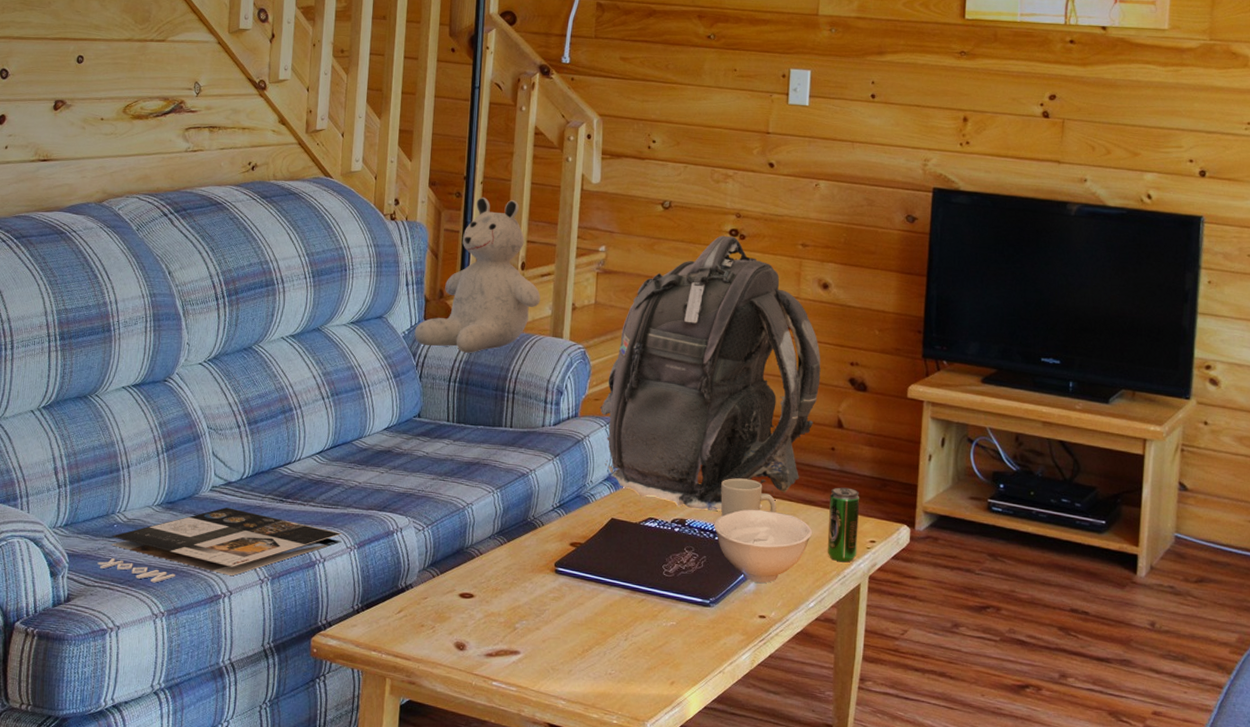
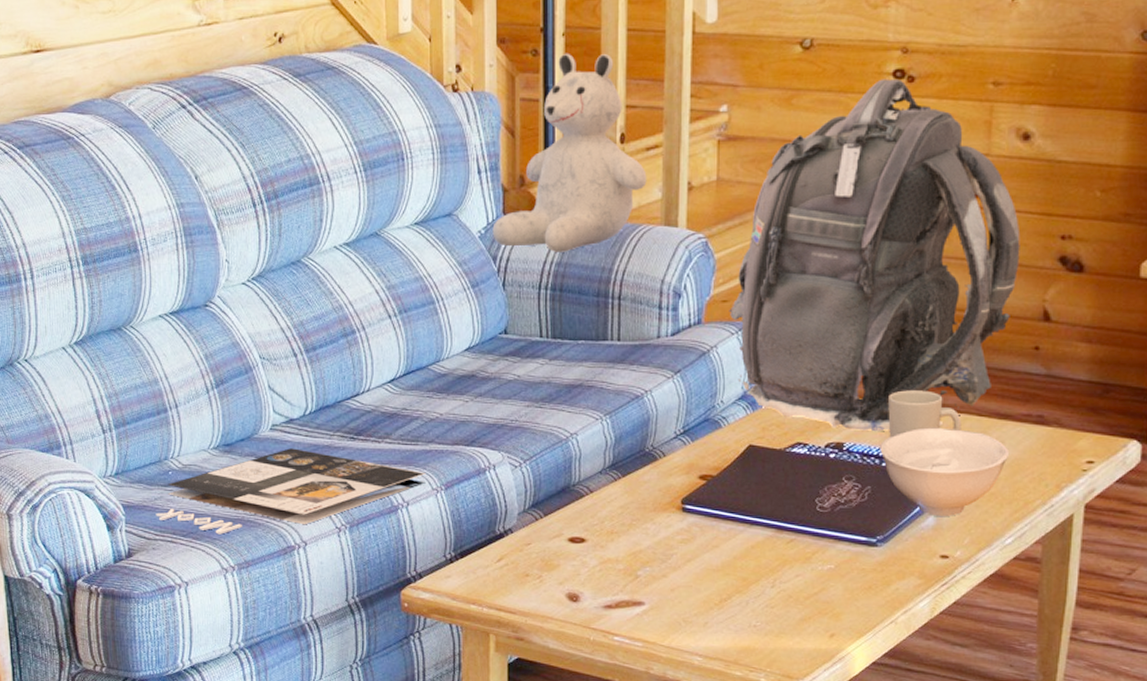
beverage can: present [827,487,860,562] -> none [1029,396,1074,488]

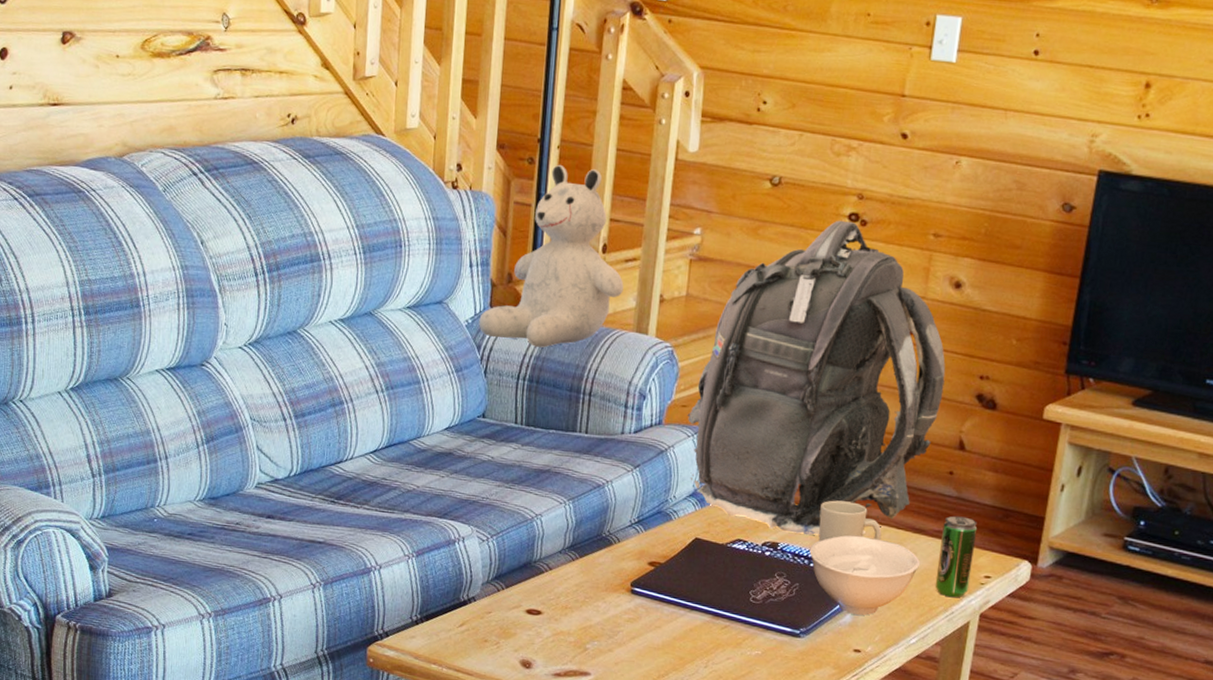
magazine: present [156,448,425,535] -> none [138,506,399,582]
beverage can: none [1029,396,1074,488] -> present [935,516,978,597]

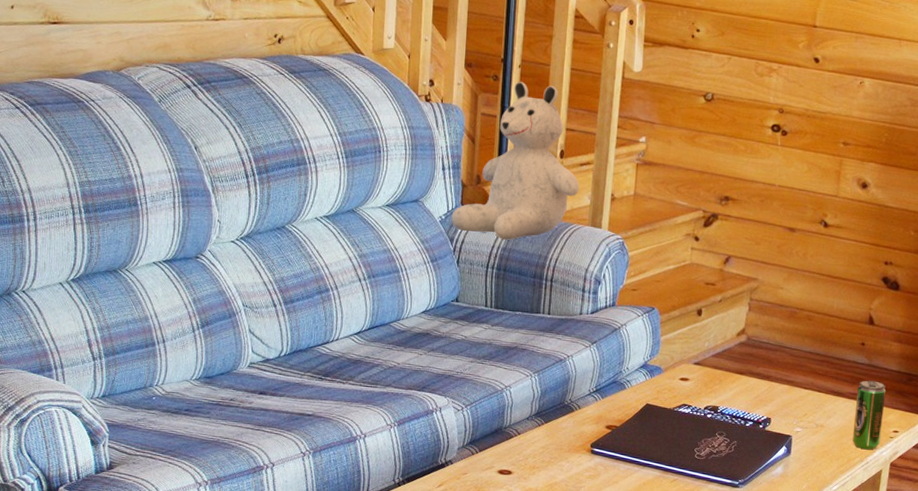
backpack: present [687,220,946,536] -> none [637,130,857,400]
bowl: present [809,535,921,616] -> none [745,398,840,467]
mug: present [818,500,882,542] -> none [752,369,806,405]

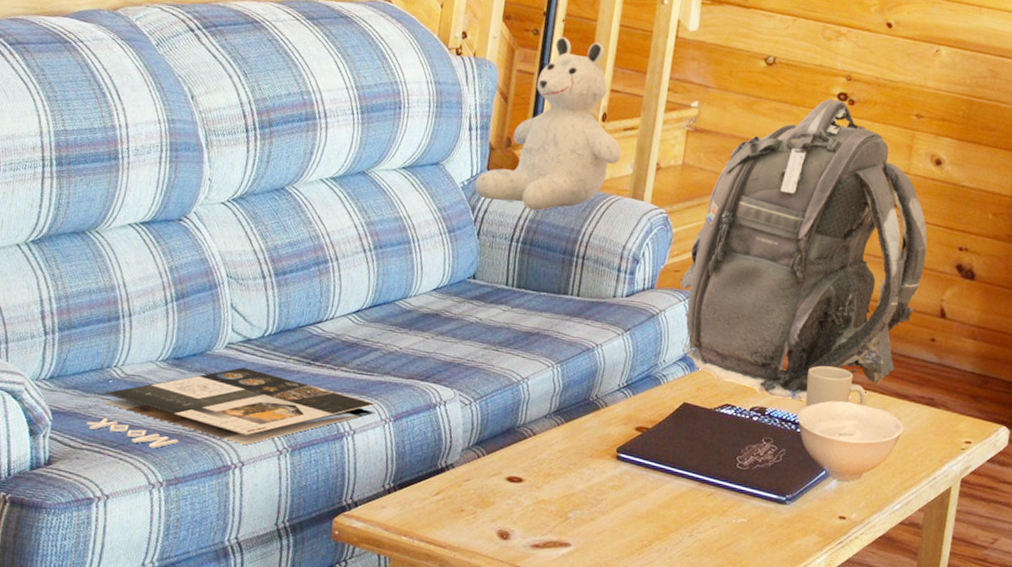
magazine: none [138,383,382,454] -> present [86,367,376,449]
backpack: none [637,130,857,400] -> present [679,98,928,401]
bowl: none [745,398,840,467] -> present [796,400,904,481]
mug: none [752,369,806,405] -> present [805,365,867,407]
beverage can: present [852,380,886,450] -> none [918,381,958,463]

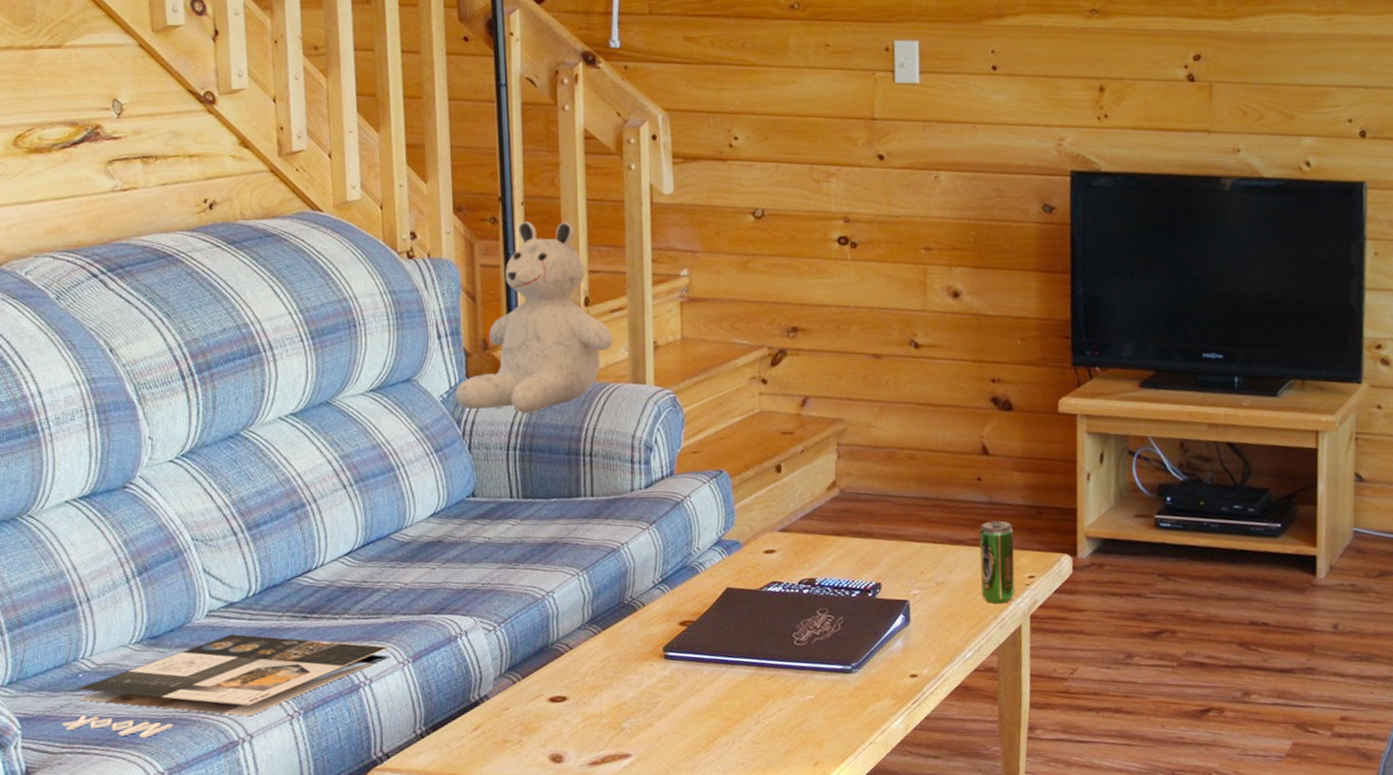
backpack: present [679,98,928,401] -> none [700,245,959,566]
bowl: present [796,400,904,481] -> none [849,556,964,639]
mug: present [805,365,867,407] -> none [853,524,920,570]
beverage can: none [918,381,958,463] -> present [980,520,1015,603]

